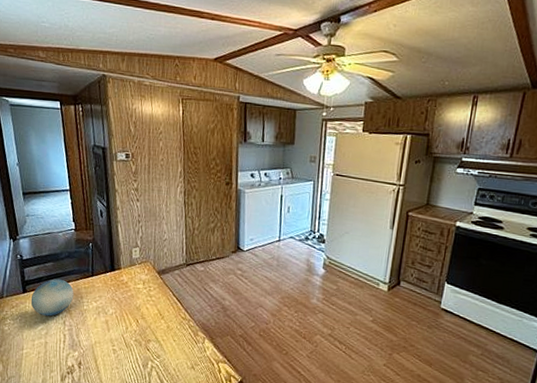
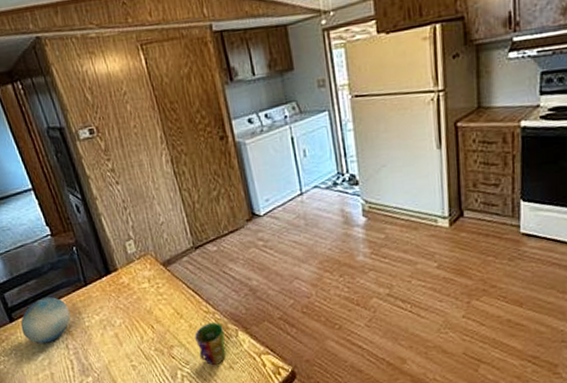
cup: none [169,327,195,364] -> present [195,322,226,366]

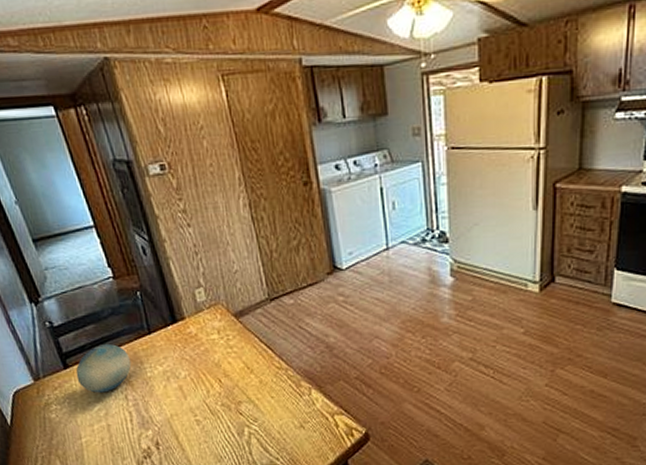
cup: present [195,322,226,366] -> none [265,379,297,424]

